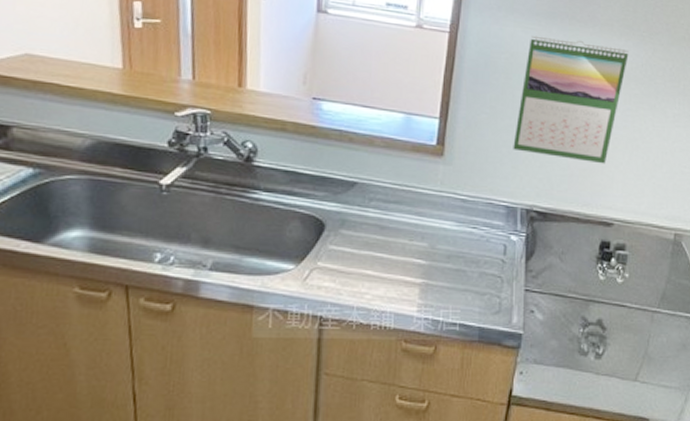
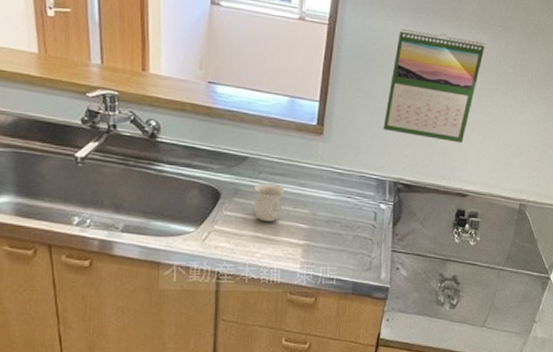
mug: none [363,212,399,257] -> present [253,183,285,222]

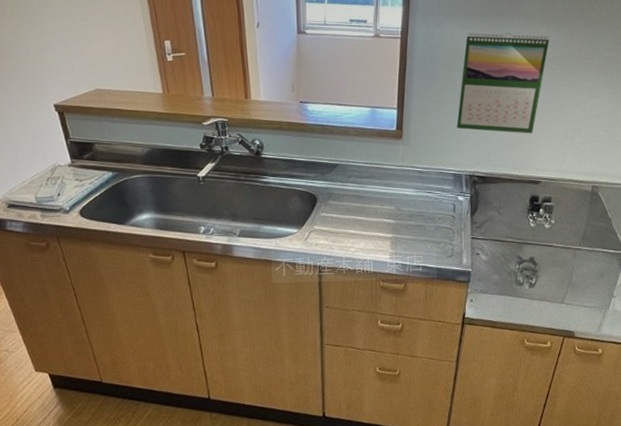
mug: present [253,183,285,222] -> none [345,185,372,220]

